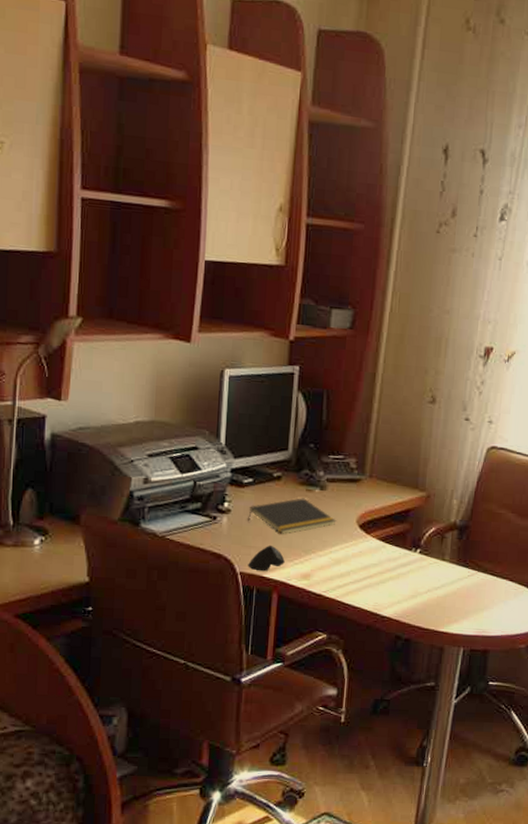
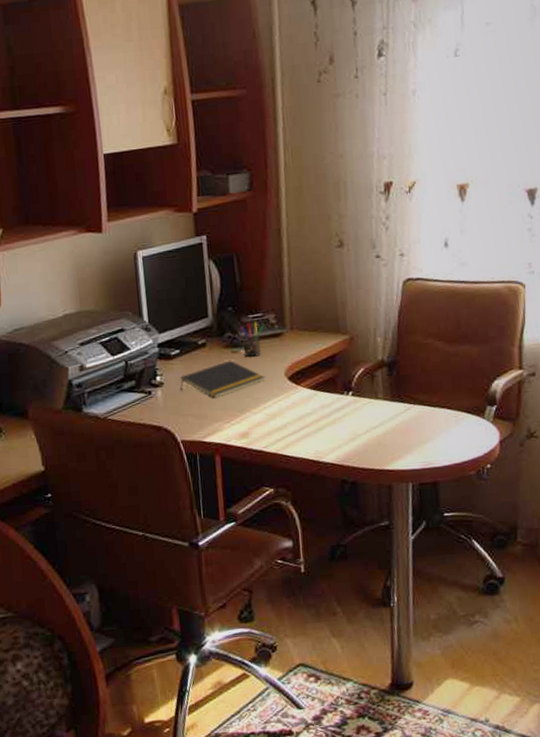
computer mouse: present [248,545,285,572] -> none [187,410,222,437]
pen holder: none [318,463,343,499] -> present [240,322,263,357]

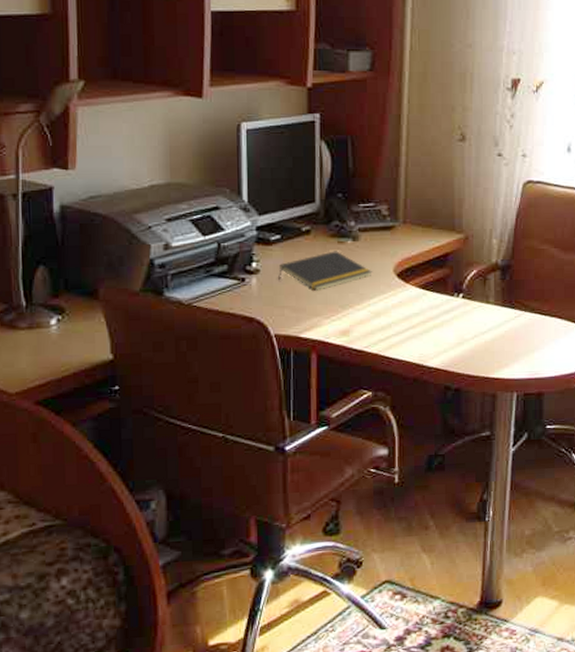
pen holder: present [240,322,263,357] -> none [349,212,374,249]

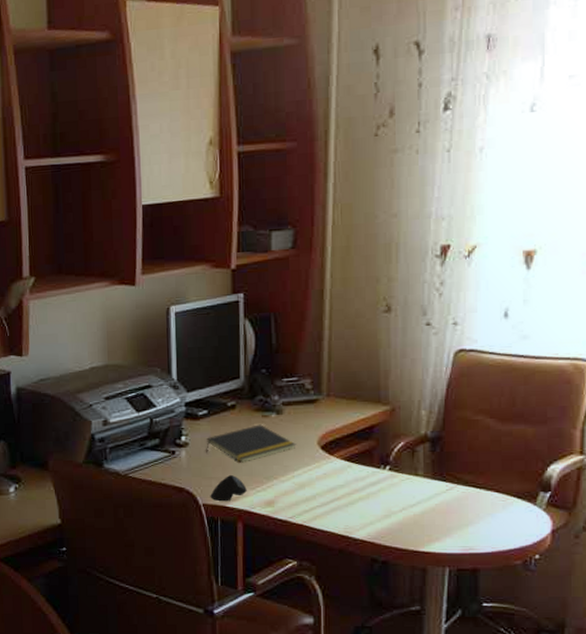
computer mouse: none [282,303,321,332] -> present [210,474,247,502]

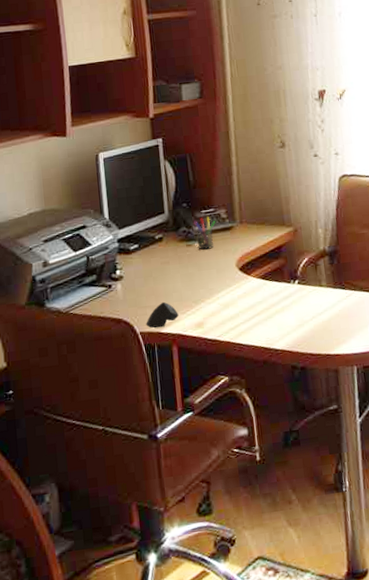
notepad: present [206,424,296,464] -> none [139,253,218,291]
pen holder: none [273,386,298,422] -> present [194,217,215,250]

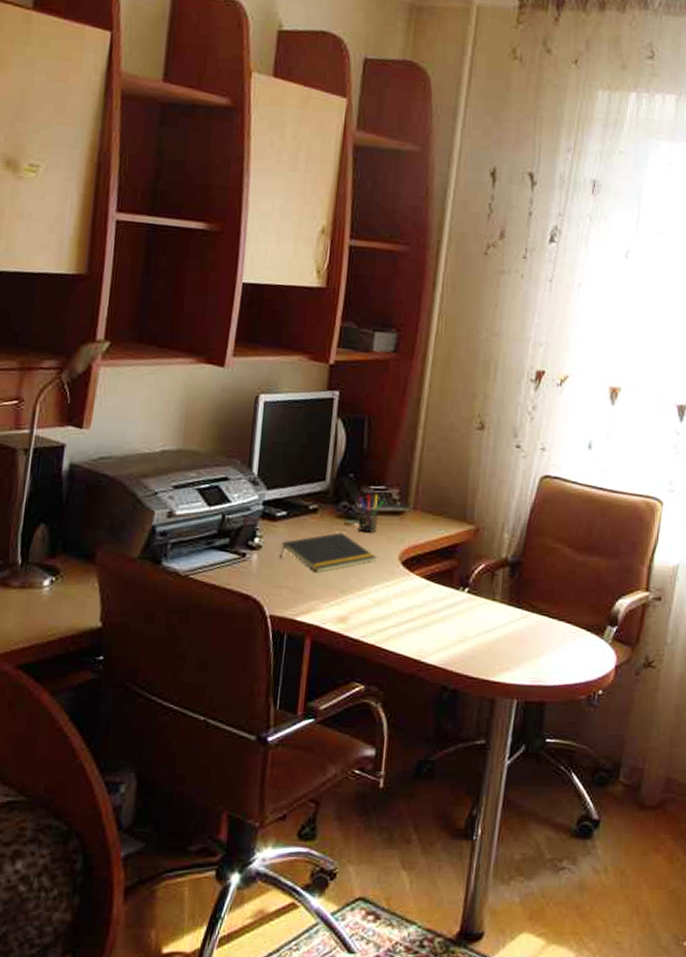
notepad: none [139,253,218,291] -> present [280,532,377,574]
computer mouse: present [146,301,179,328] -> none [278,584,320,614]

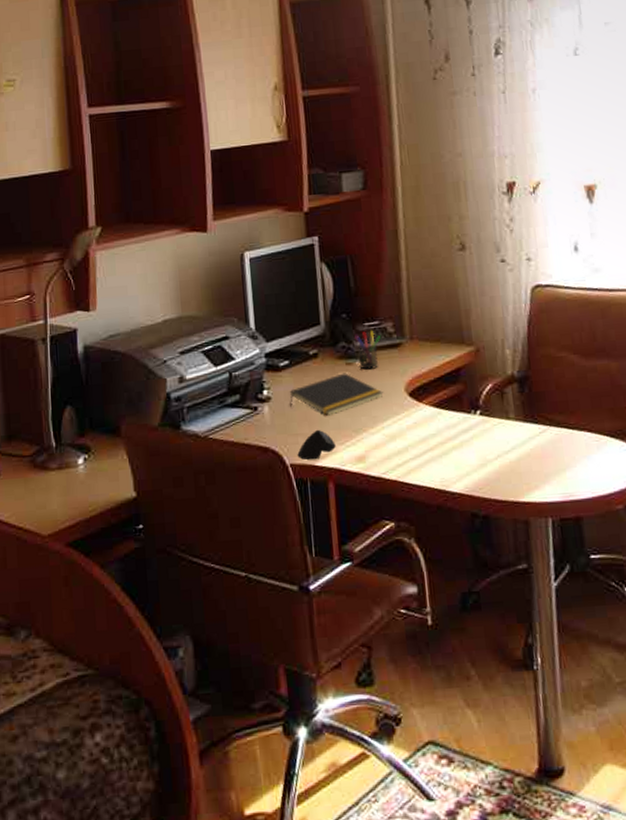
computer mouse: none [278,584,320,614] -> present [297,429,336,460]

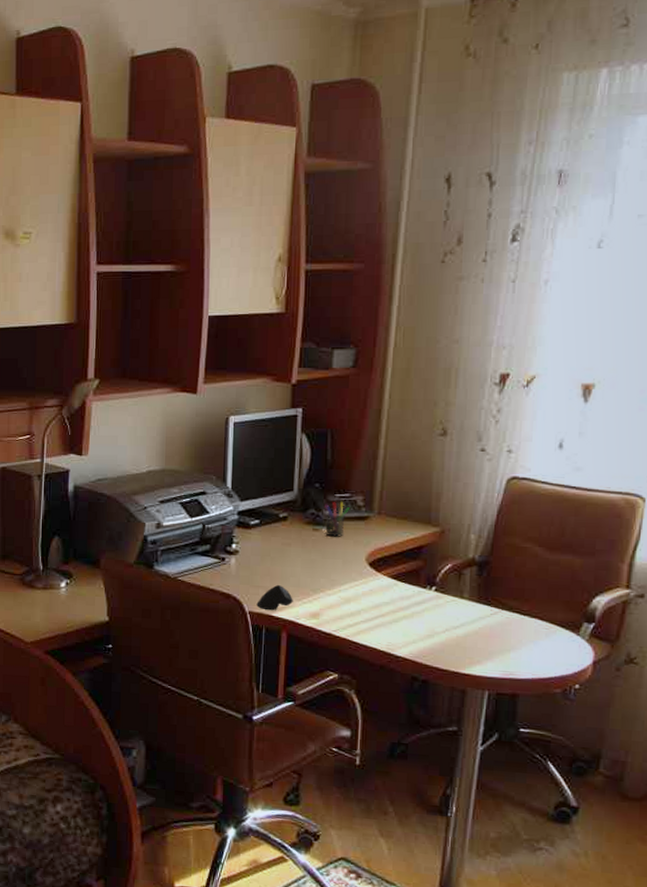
notepad: present [290,373,383,417] -> none [255,537,345,575]

